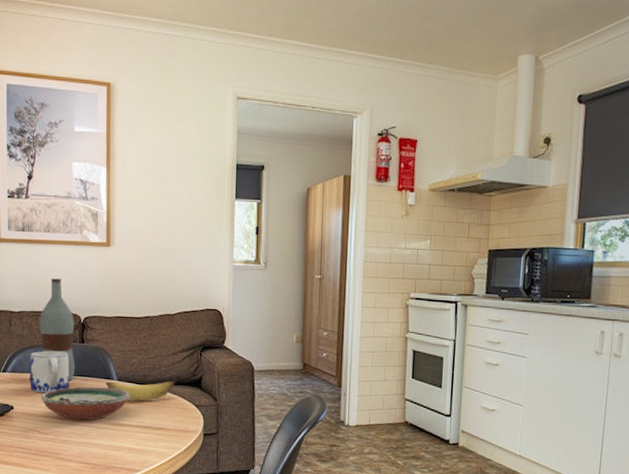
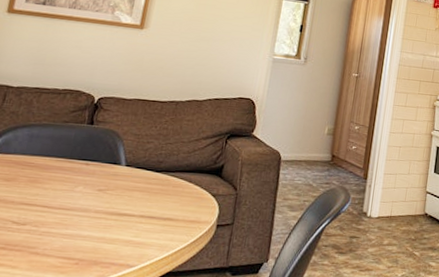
mug: present [29,351,70,393] -> none [13,131,72,177]
bottle: present [40,278,75,380] -> none [38,55,86,164]
decorative bowl: present [40,387,130,421] -> none [24,171,139,209]
banana: present [105,375,181,401] -> none [110,162,201,189]

